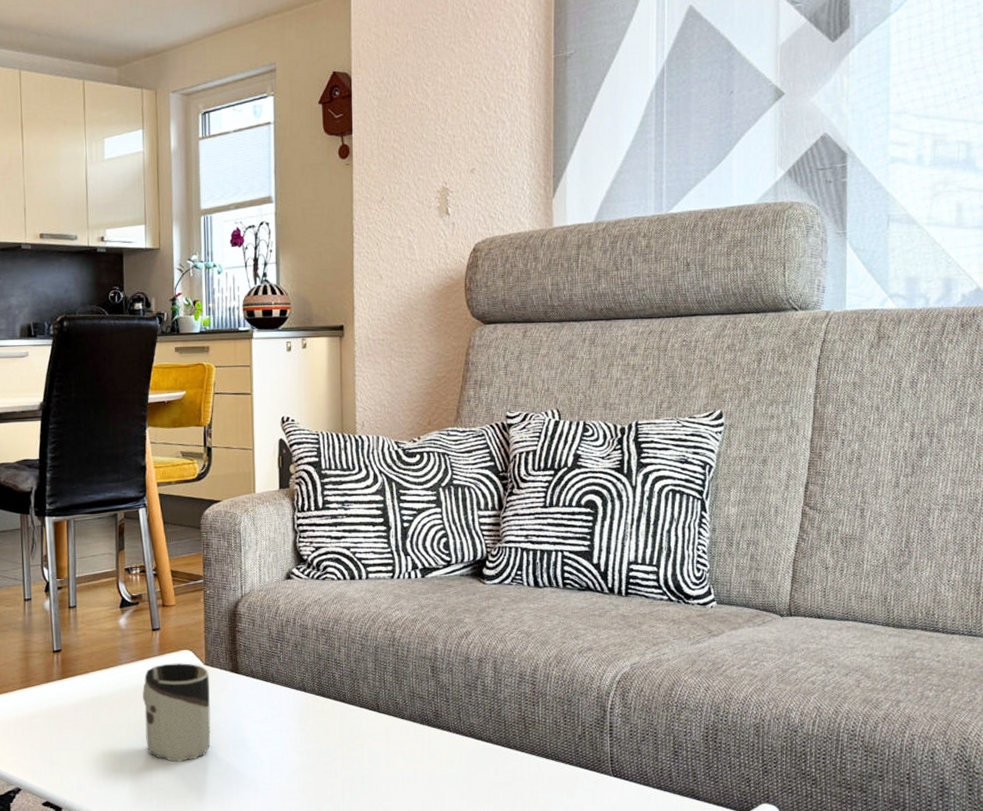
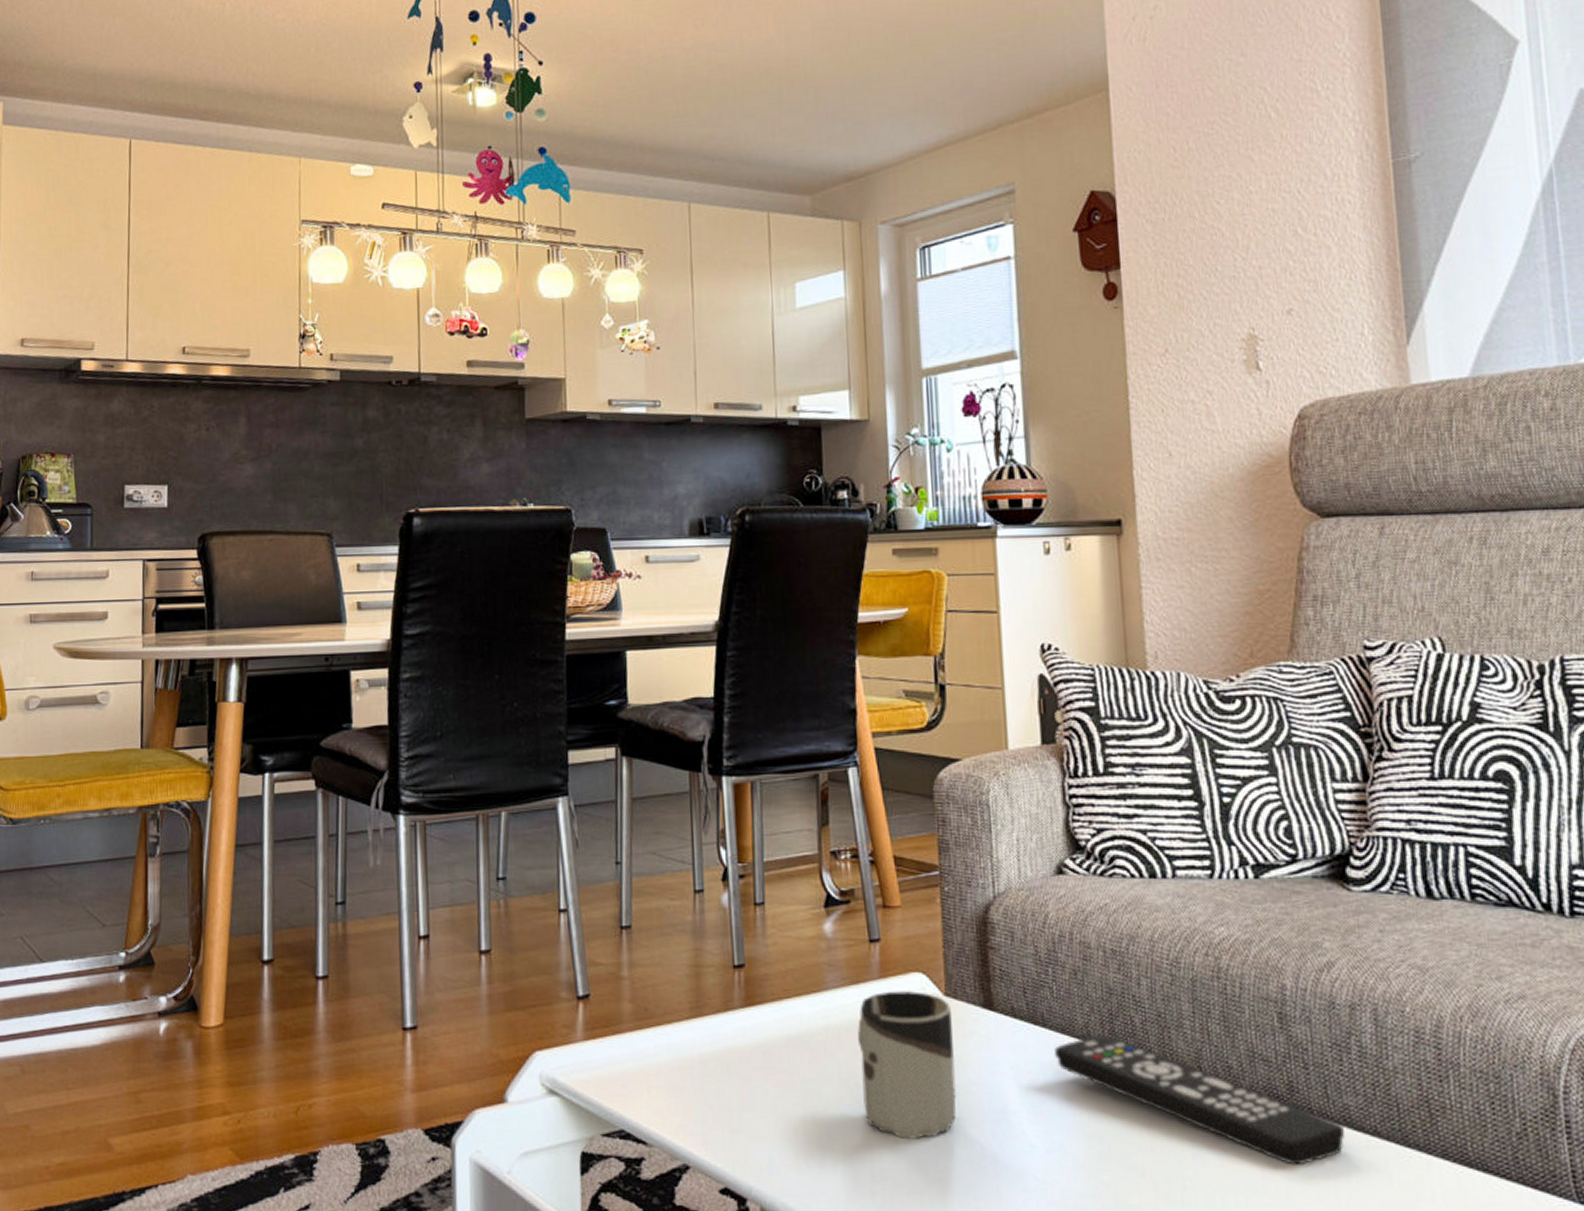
remote control: none [280,686,469,764] -> present [1055,1035,1344,1166]

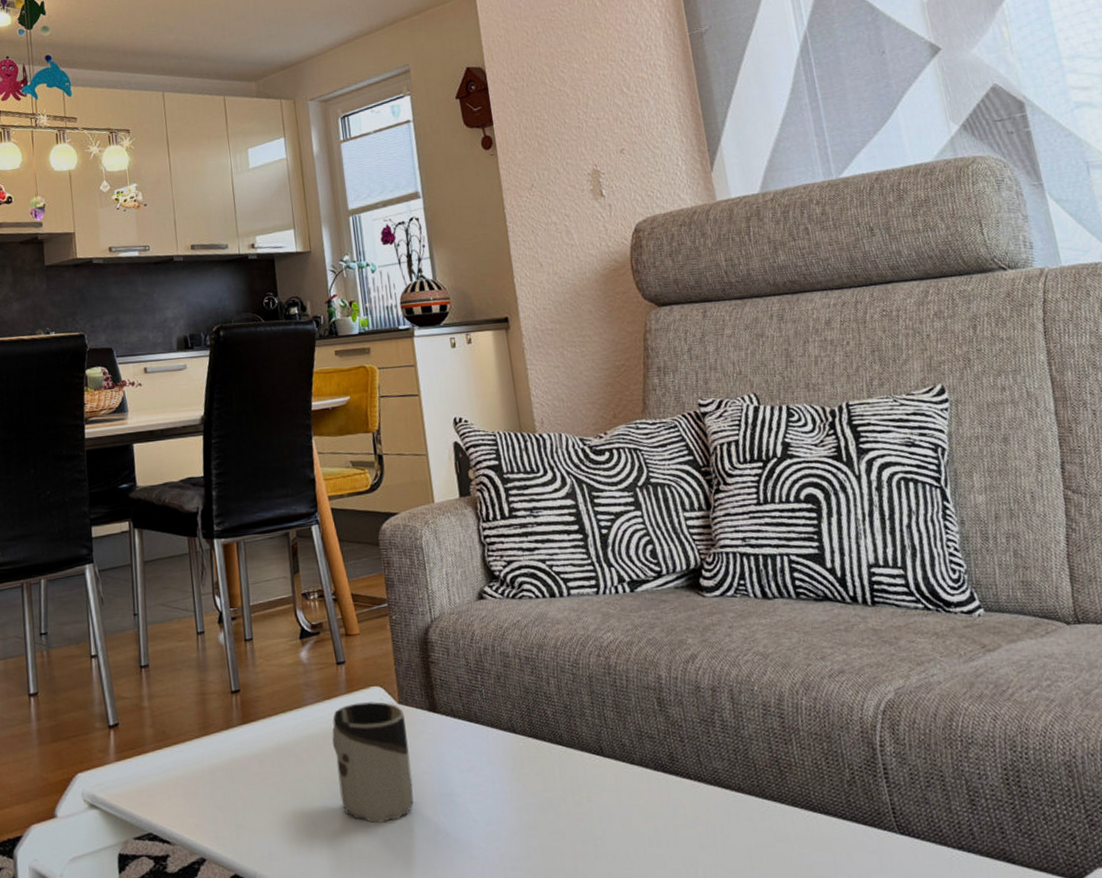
remote control: present [1055,1035,1344,1166] -> none [487,726,716,821]

